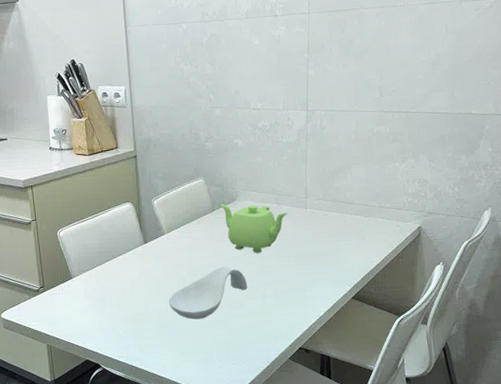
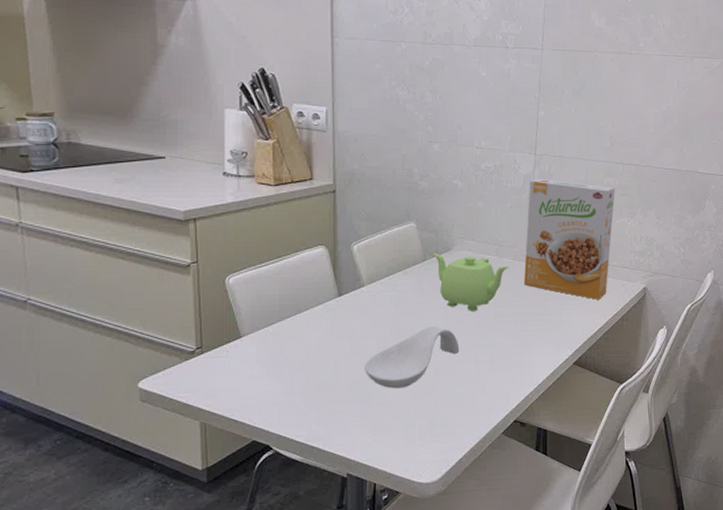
cereal box: none [302,131,386,240] -> present [523,178,615,300]

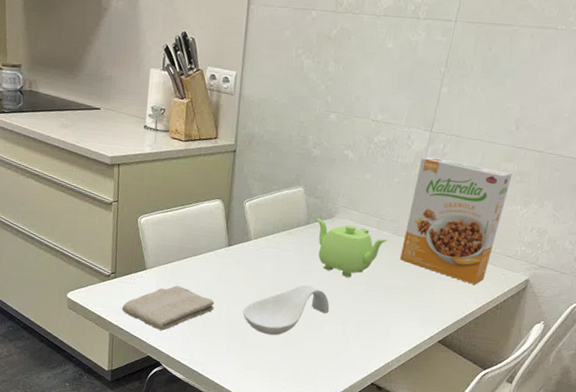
washcloth: none [214,351,330,407] -> present [122,286,215,331]

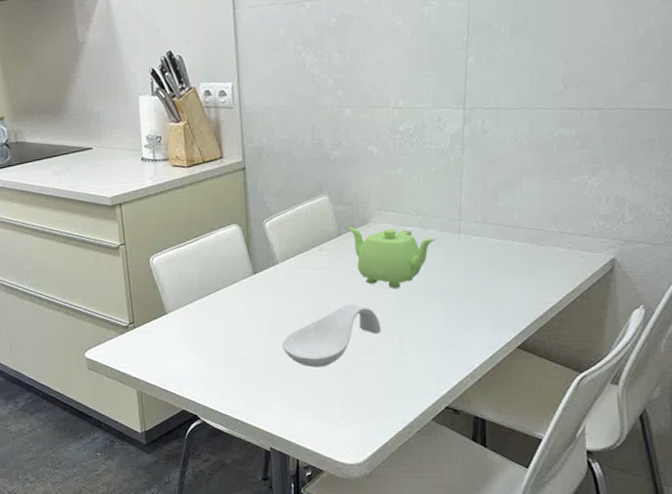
washcloth: present [122,286,215,331] -> none [146,327,249,379]
cereal box: present [399,156,512,285] -> none [453,135,571,274]

